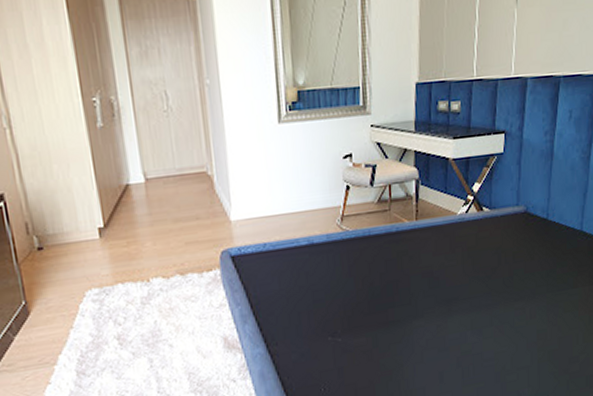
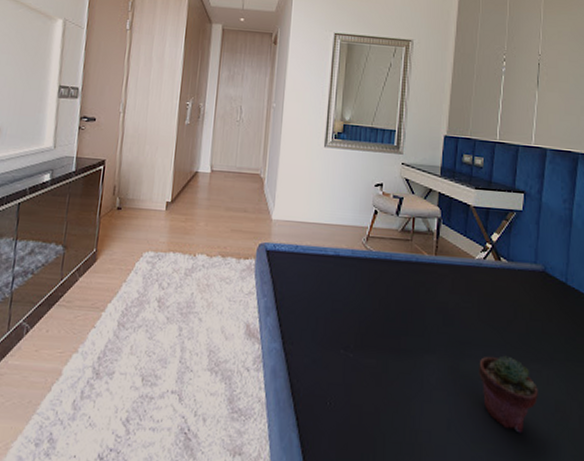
potted succulent: none [466,302,522,367] -> present [479,355,538,434]

